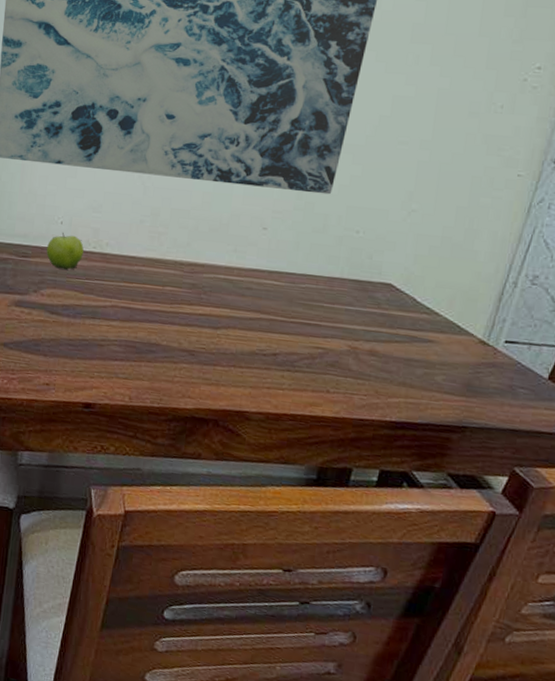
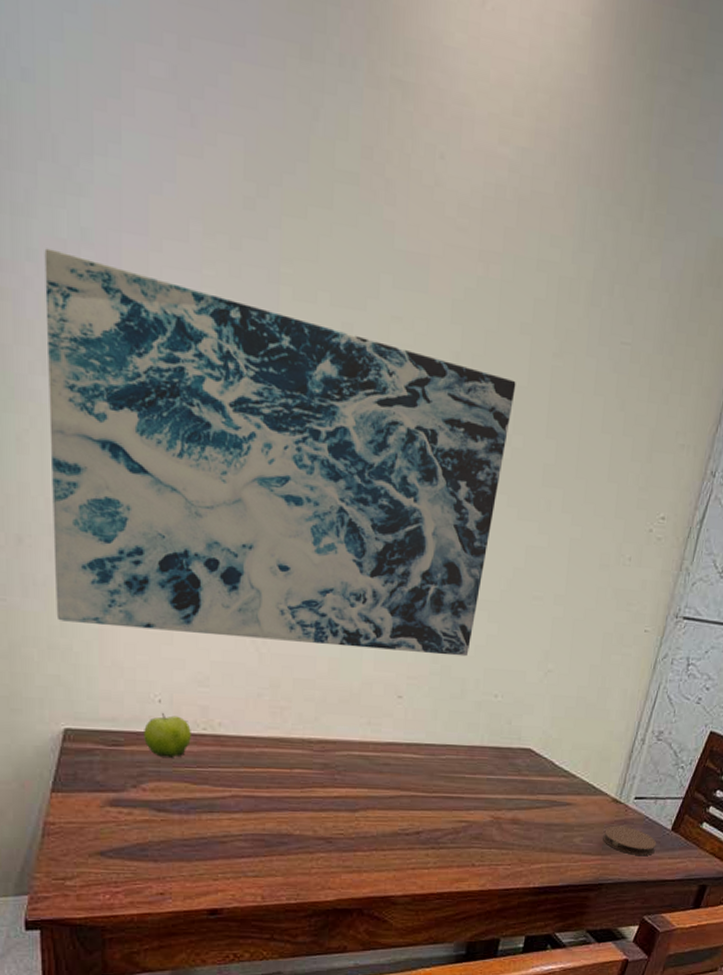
coaster: none [468,367,531,403] -> present [603,825,657,855]

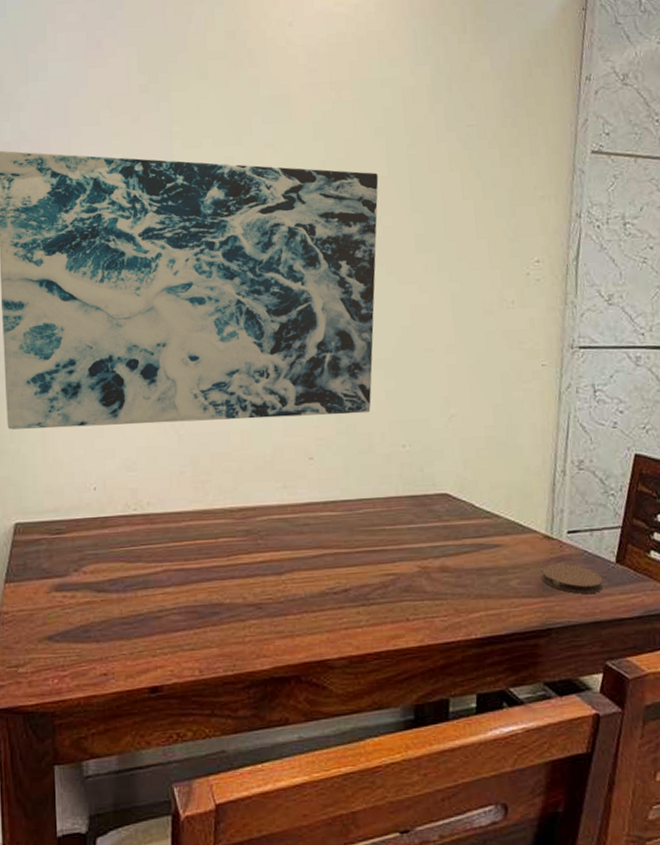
fruit: present [144,712,191,758] -> none [82,498,124,540]

